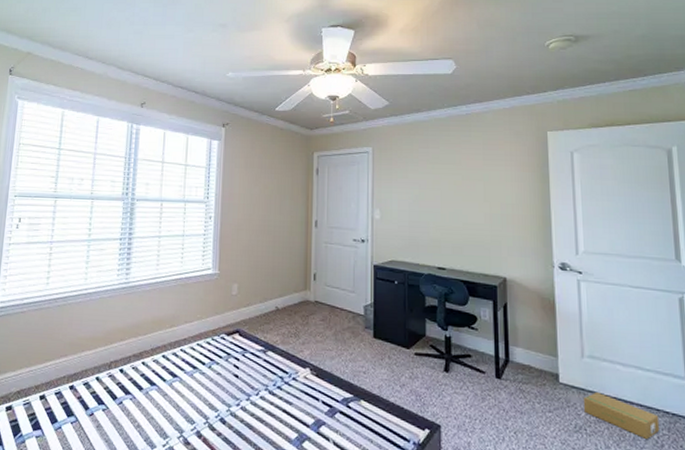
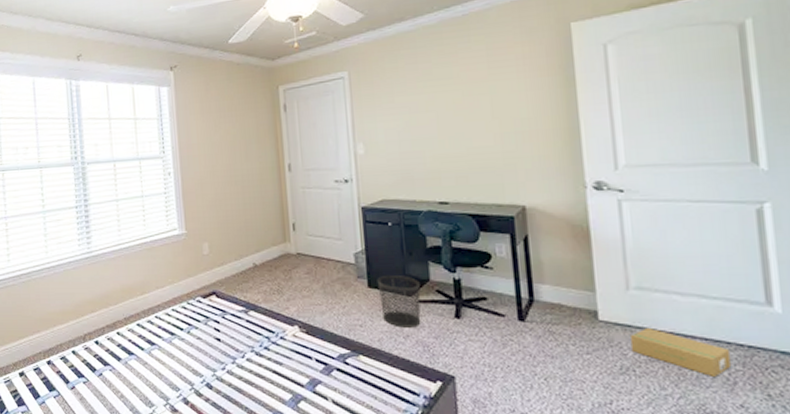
waste bin: none [381,328,417,378] -> present [377,276,421,328]

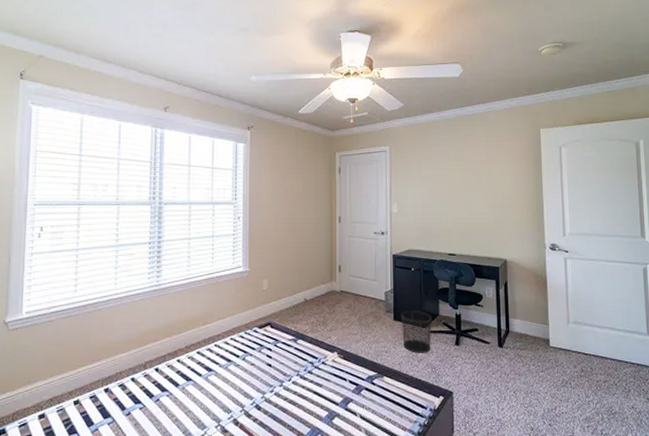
box: present [631,327,732,376] -> none [569,351,628,386]

